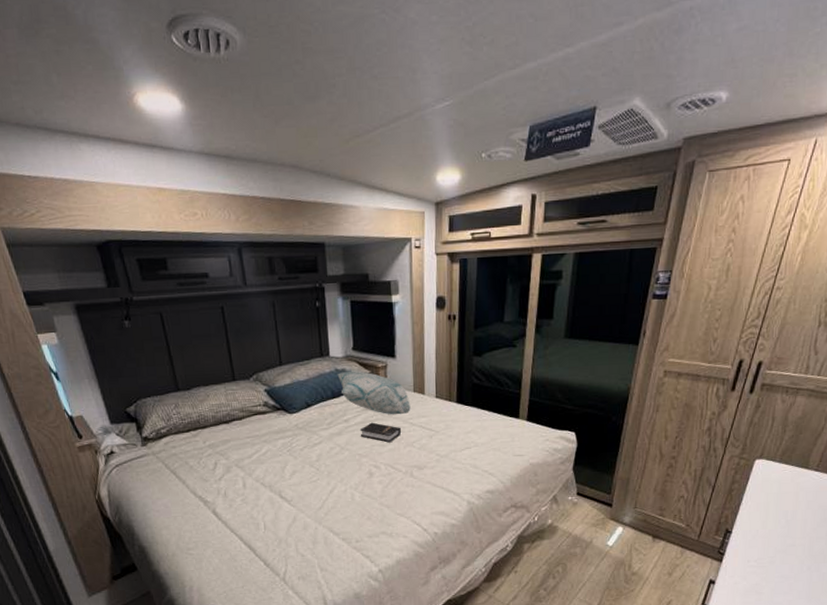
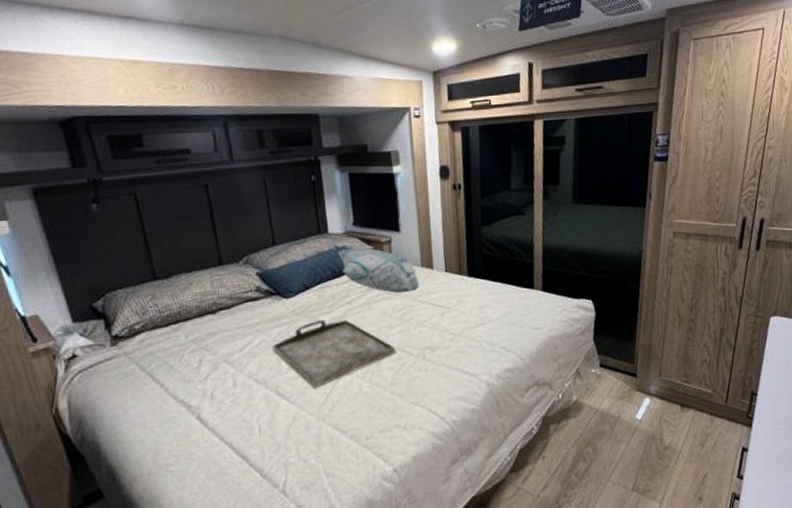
serving tray: none [277,435,386,495] -> present [272,320,395,389]
hardback book: present [359,422,402,443] -> none [364,302,411,324]

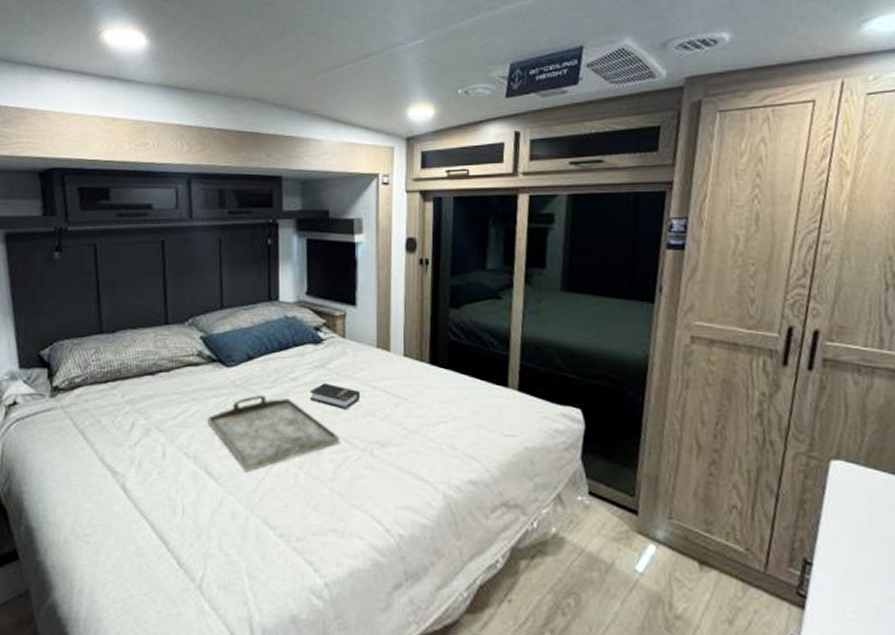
decorative pillow: present [337,247,419,293] -> none [286,319,373,375]
hardback book: none [364,302,411,324] -> present [309,382,361,410]

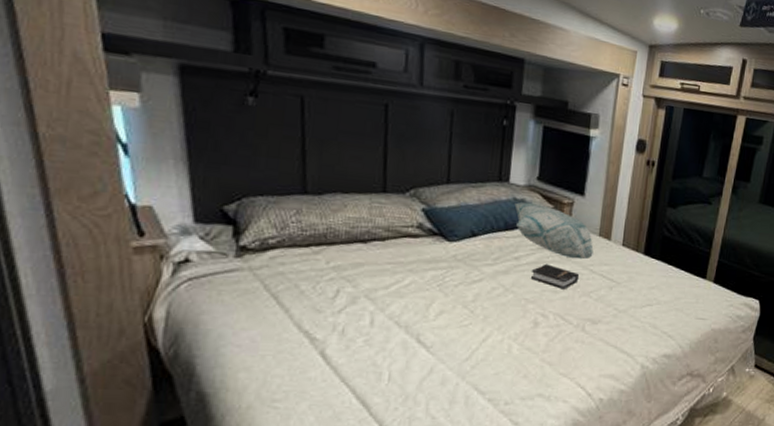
serving tray: present [207,395,339,473] -> none [423,271,555,343]
decorative pillow: none [286,319,373,375] -> present [514,202,594,260]

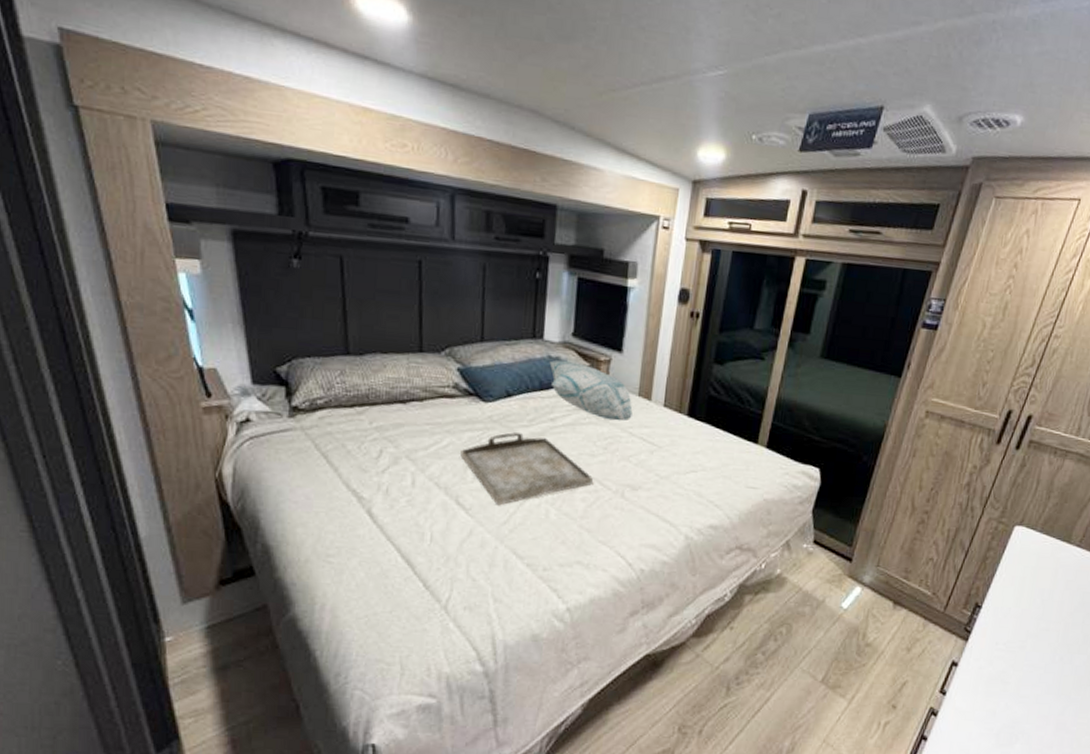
serving tray: none [423,271,555,343] -> present [460,432,593,506]
hardback book: present [531,263,580,290] -> none [567,425,618,453]

